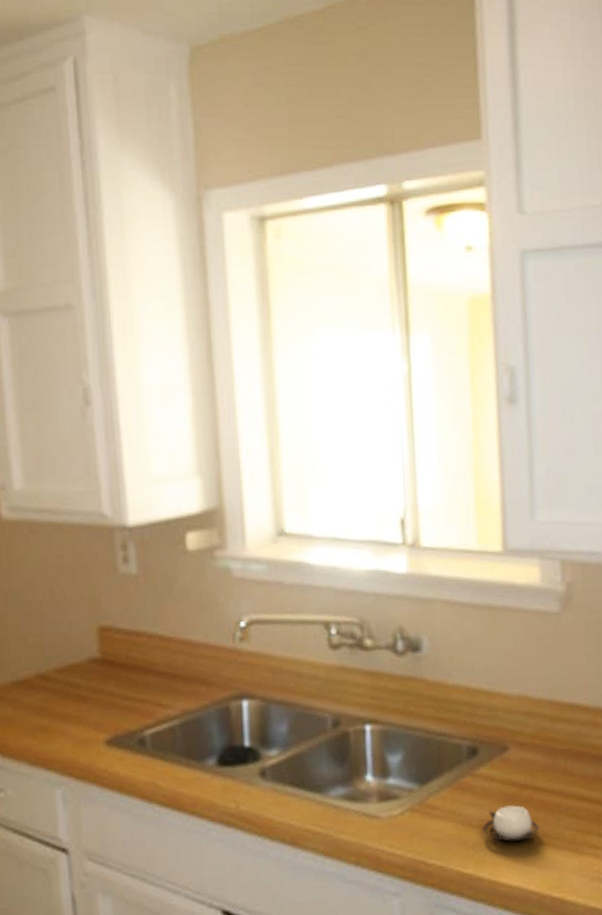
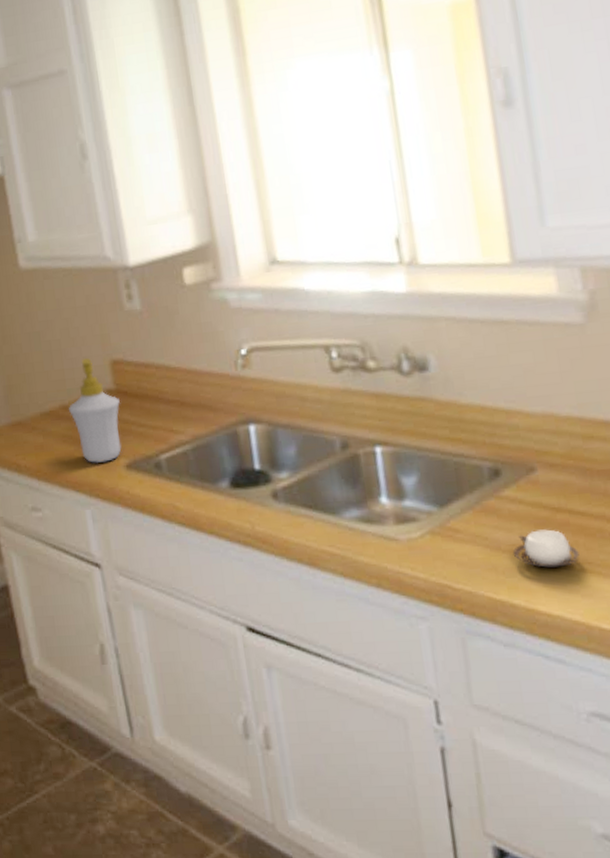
soap bottle: none [44,623,105,738] -> present [68,358,122,463]

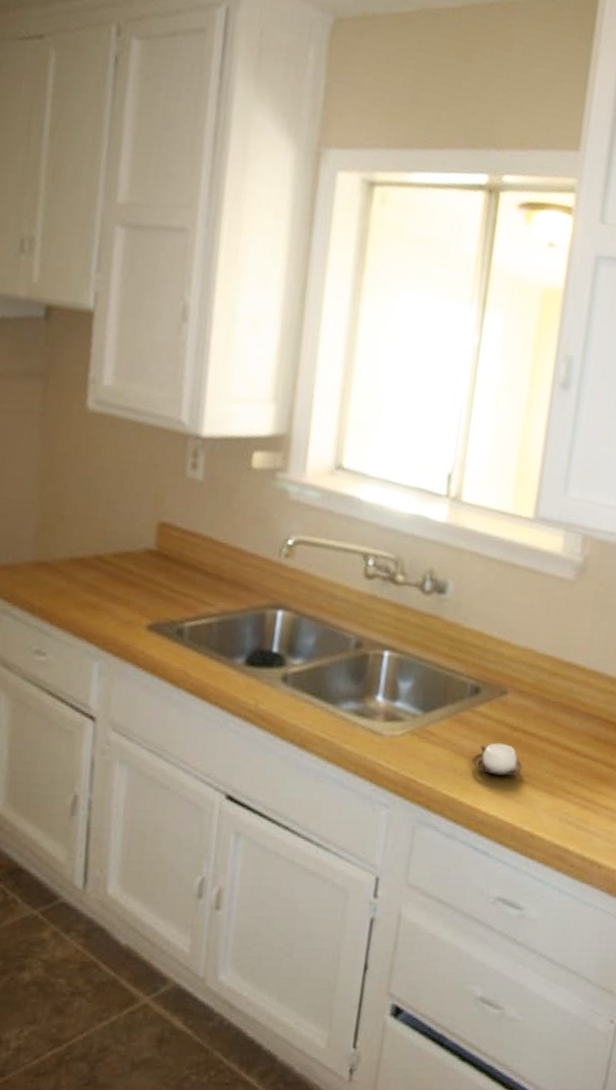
soap bottle: present [68,358,122,463] -> none [101,514,158,619]

